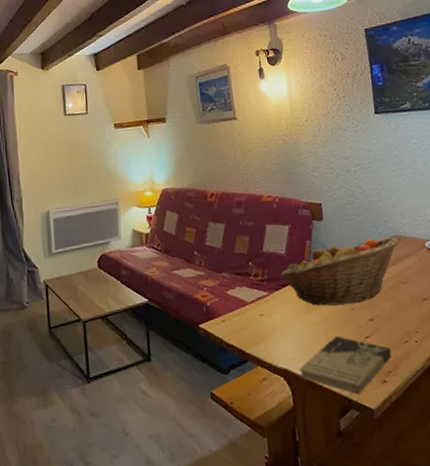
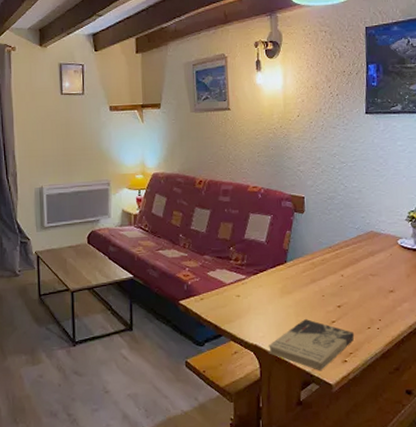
fruit basket: present [279,236,399,306] -> none [258,232,374,292]

